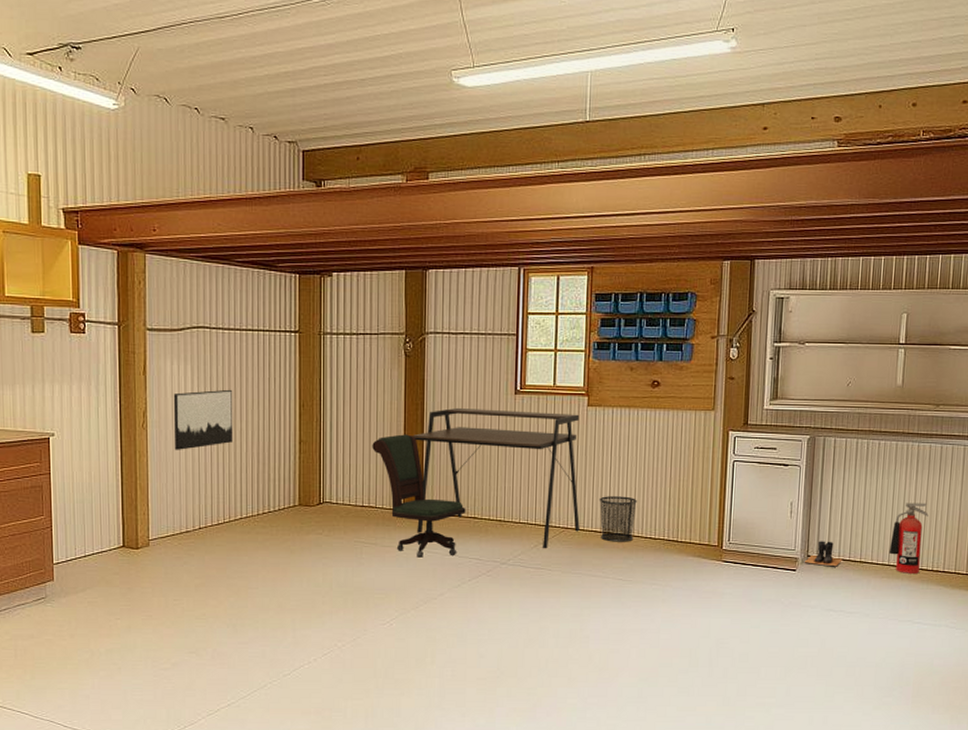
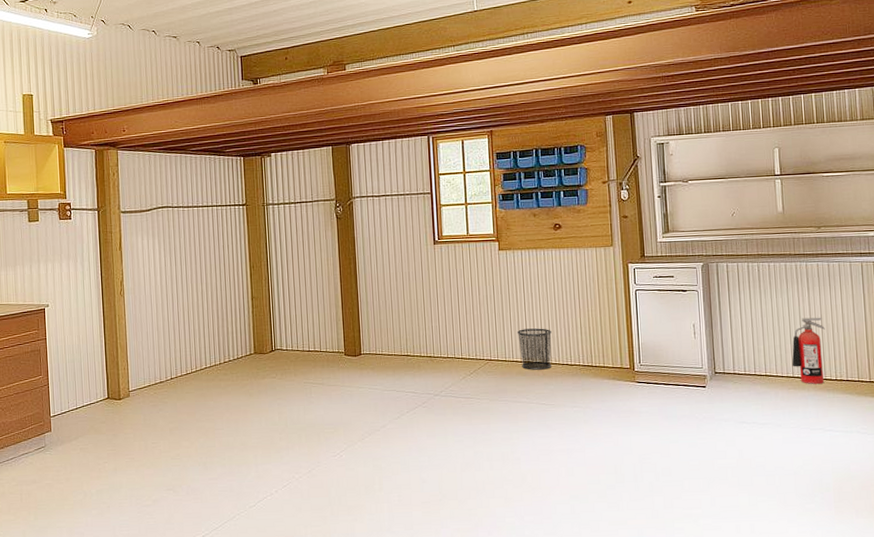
wall art: present [173,389,234,450] -> none [144,257,196,312]
office chair: present [372,434,466,558] -> none [314,285,400,394]
desk: present [413,407,580,549] -> none [349,258,502,380]
boots: present [804,541,843,567] -> none [712,358,749,382]

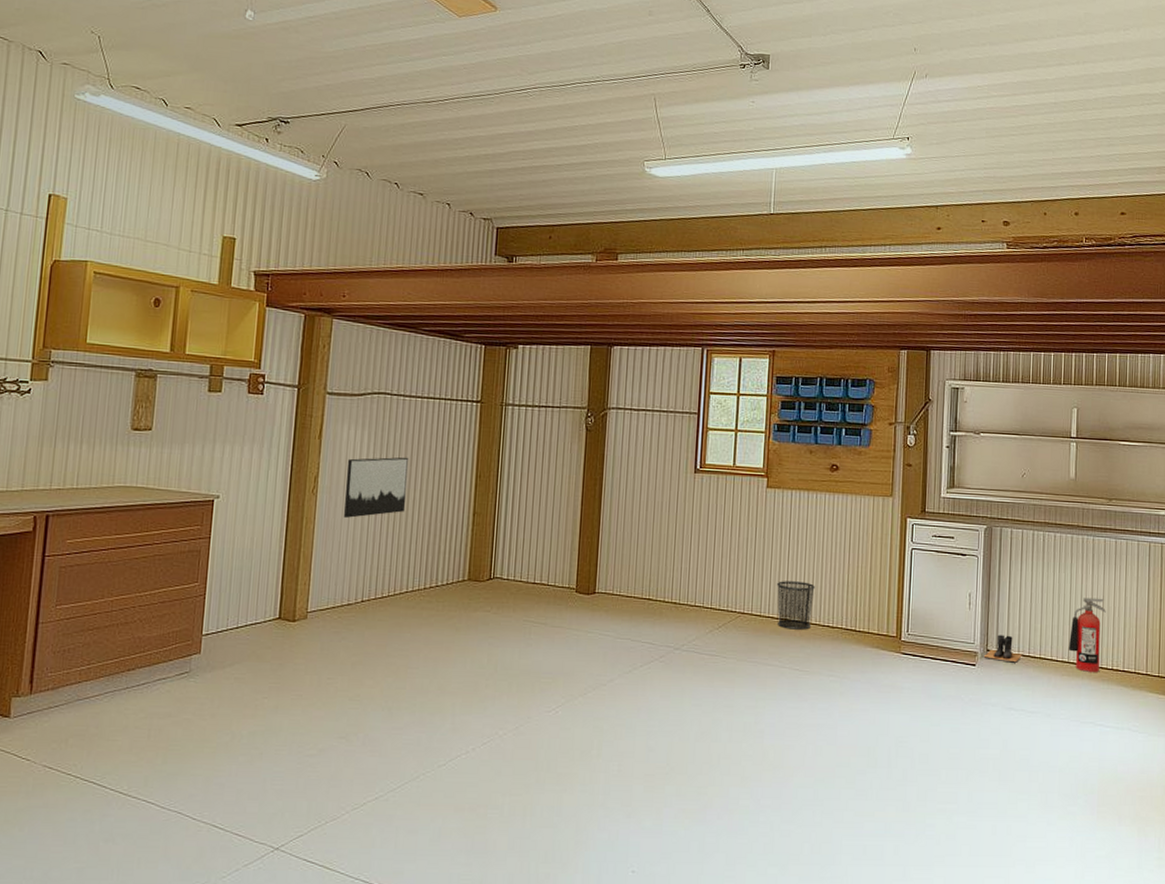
wall art: none [144,257,196,312] -> present [343,457,409,518]
boots: none [712,358,749,382] -> present [983,634,1022,663]

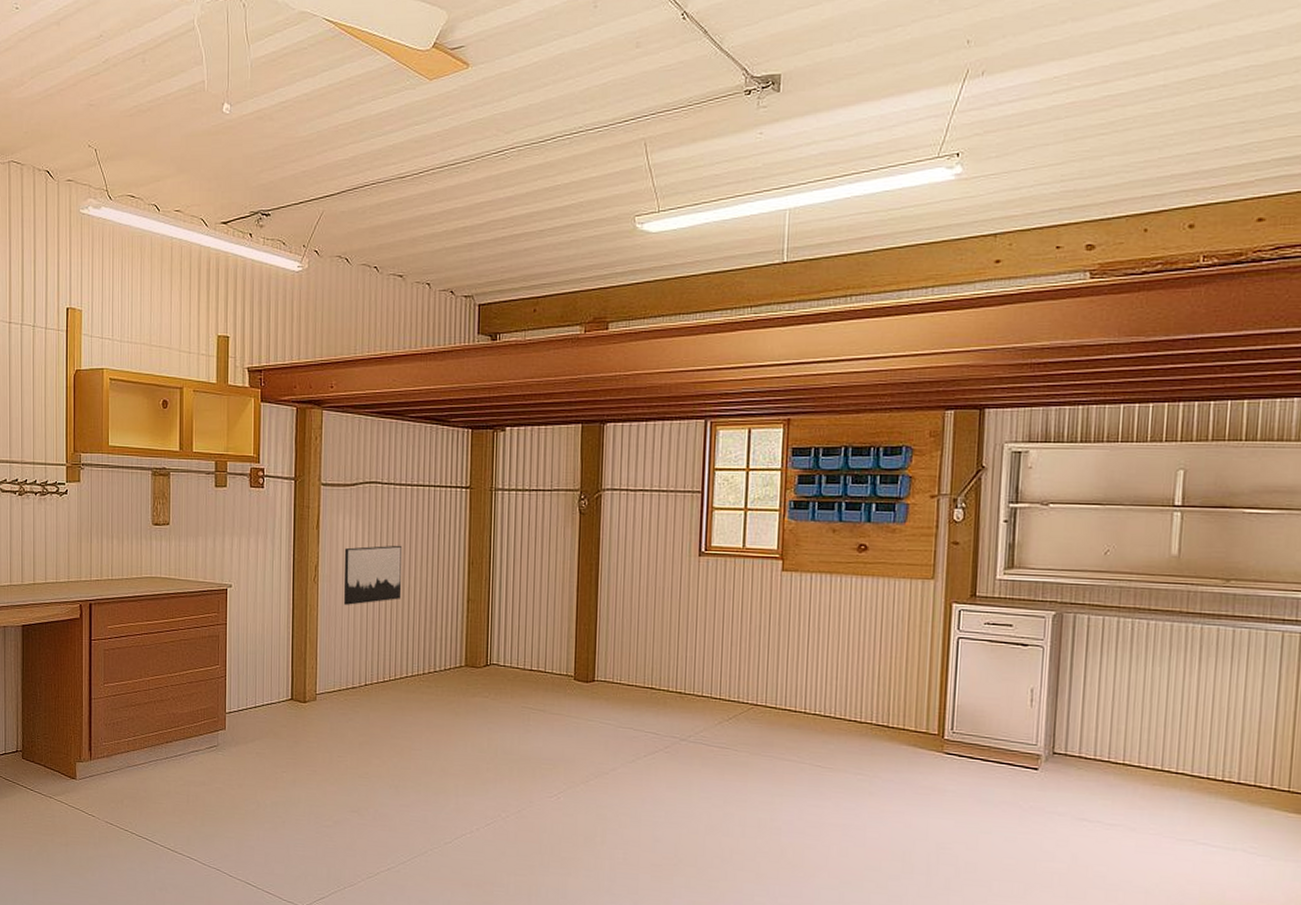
waste bin: present [776,581,815,630] -> none [794,671,839,724]
boots: present [983,634,1022,663] -> none [1048,736,1100,769]
fire extinguisher: present [1068,597,1106,672] -> none [1162,696,1217,783]

